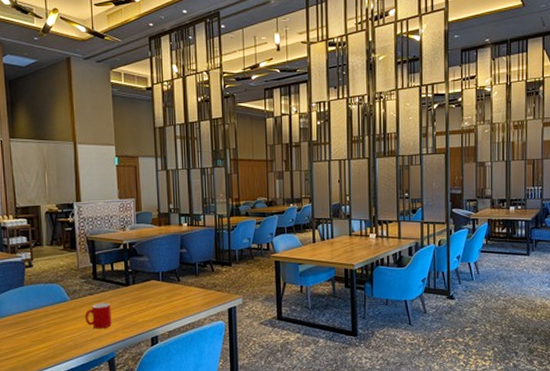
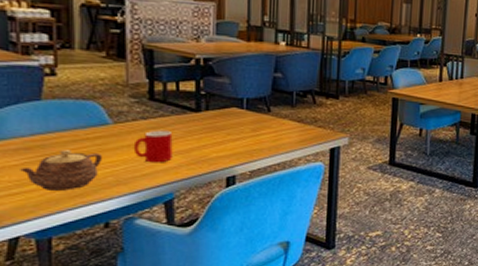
teapot: none [13,322,64,355] -> present [20,150,102,191]

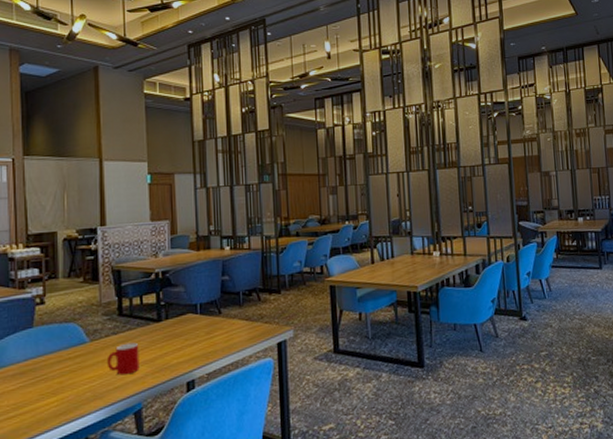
teapot: present [20,150,102,191] -> none [16,370,81,411]

